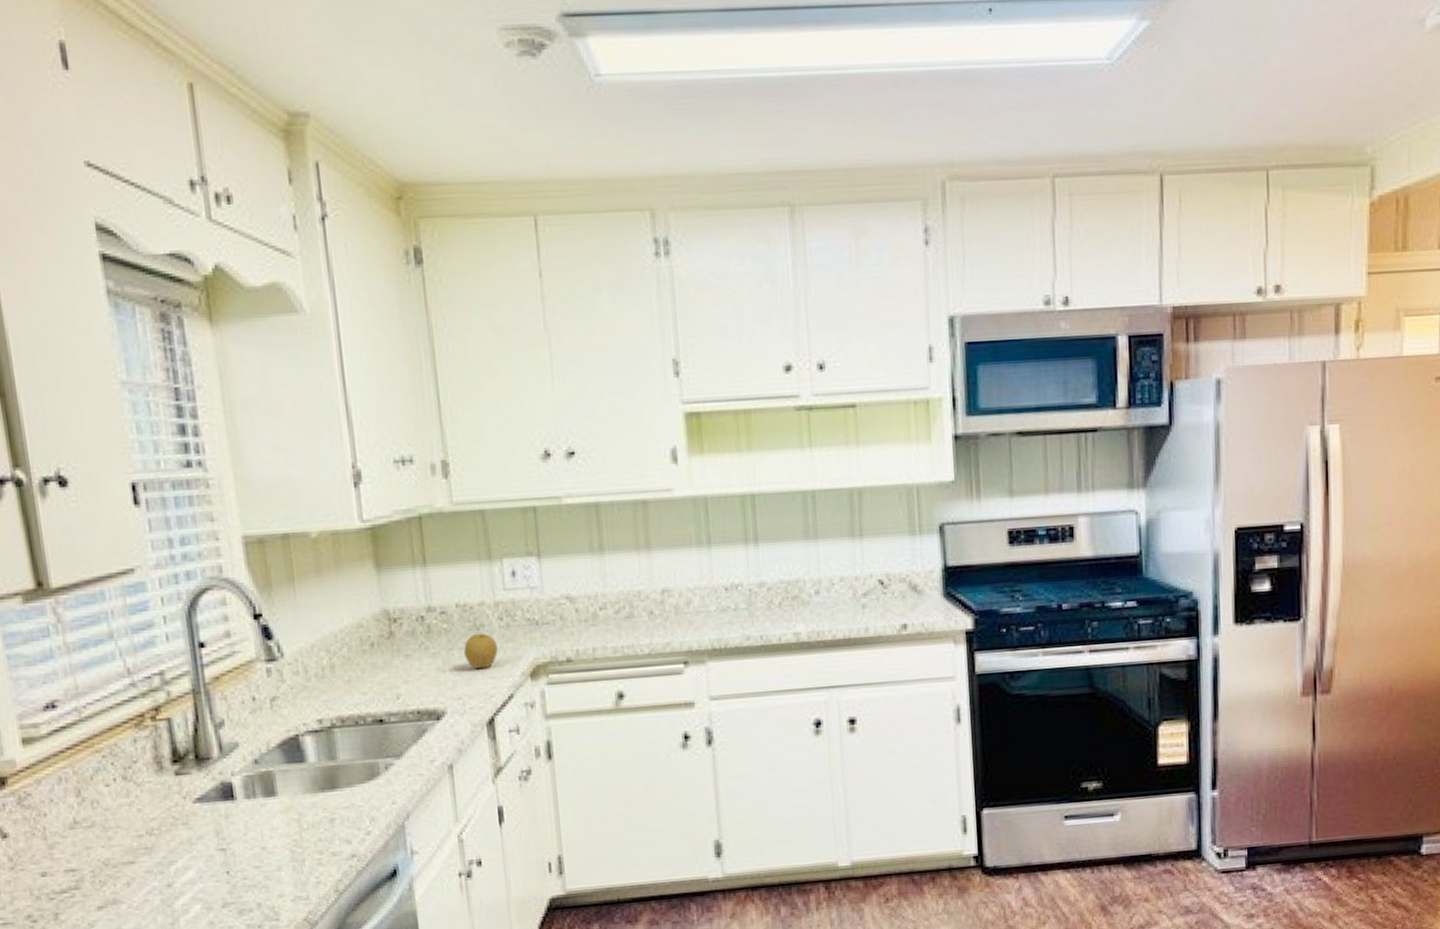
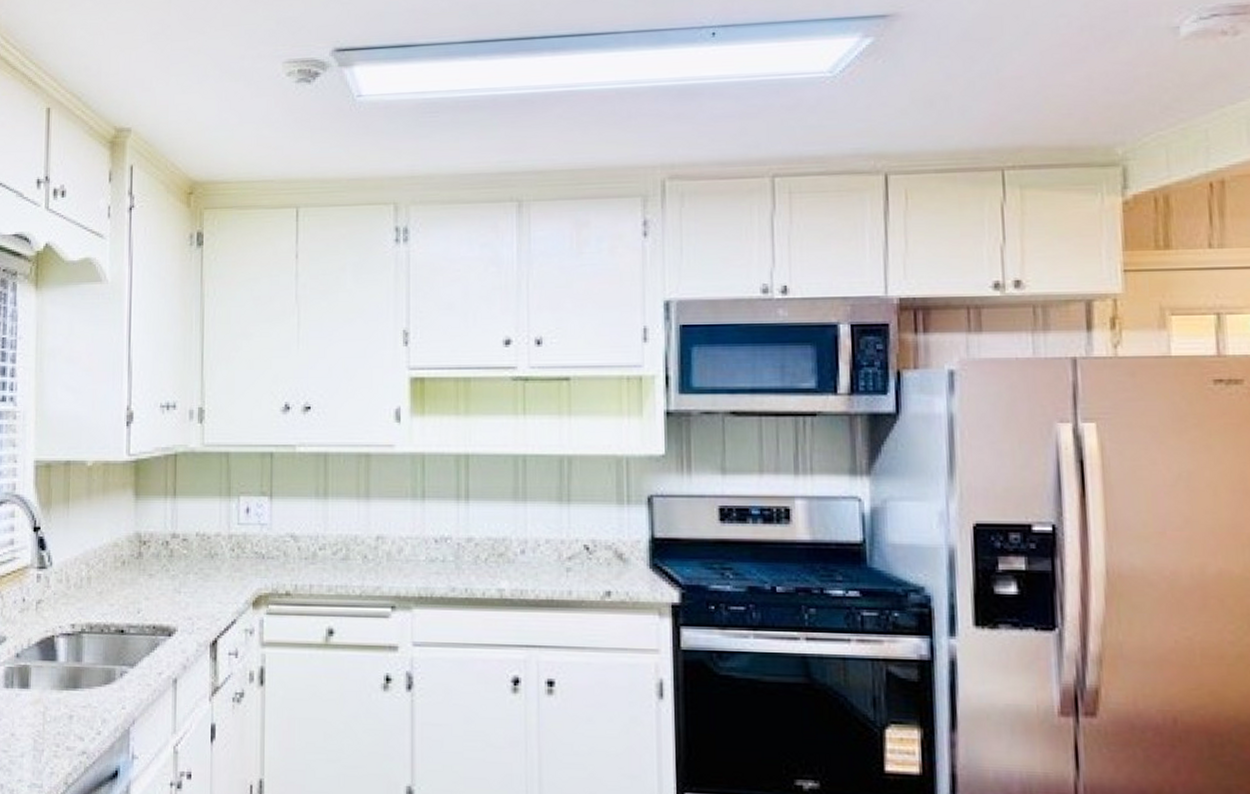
fruit: present [464,633,498,669] -> none [199,561,227,594]

